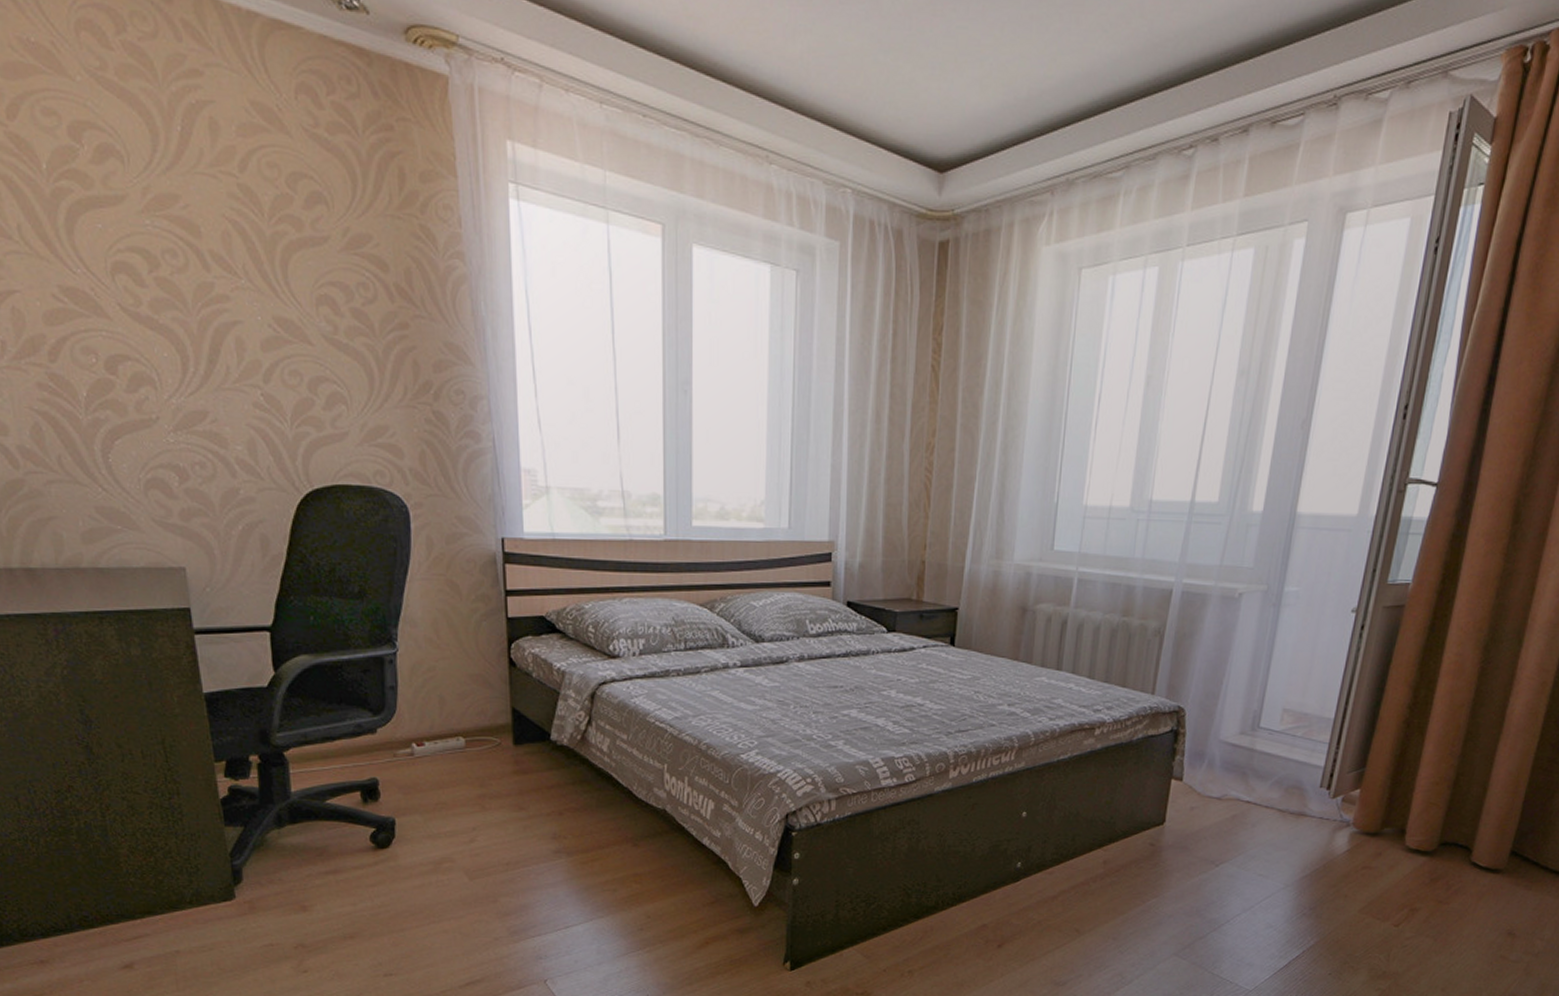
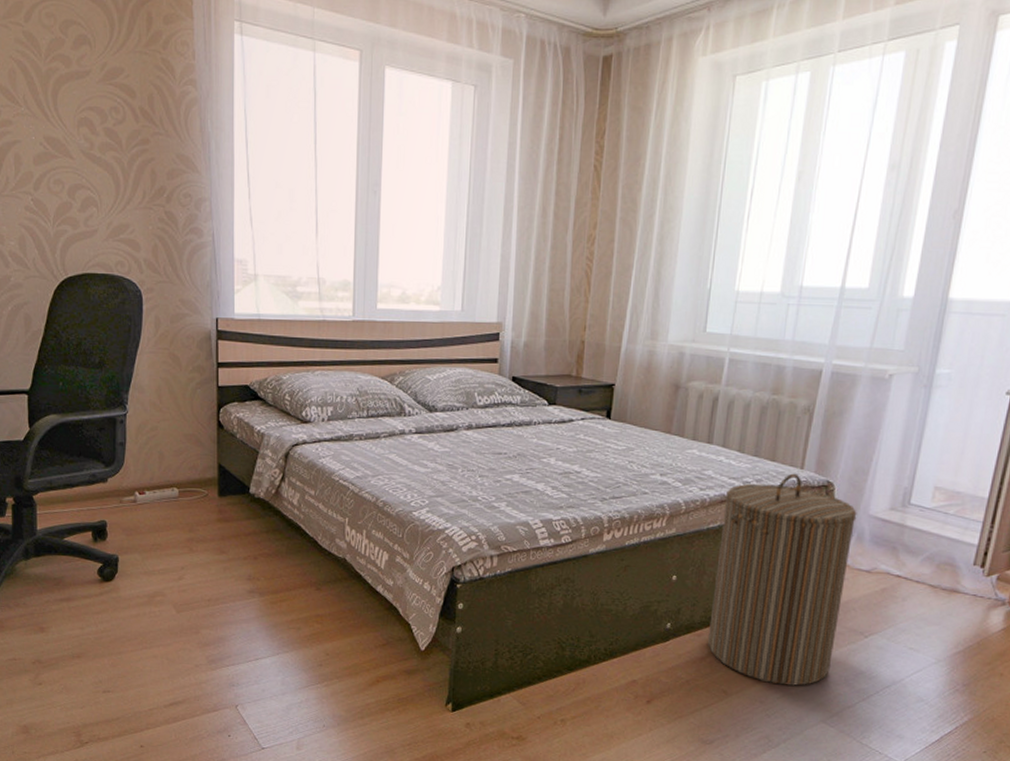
laundry hamper: none [1060,699,1208,920] -> present [708,473,857,686]

